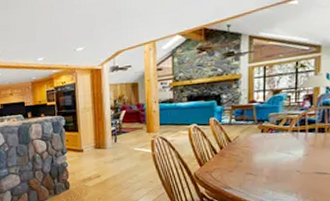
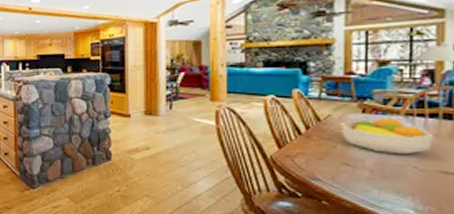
fruit bowl: none [245,135,312,163] -> present [339,118,434,155]

